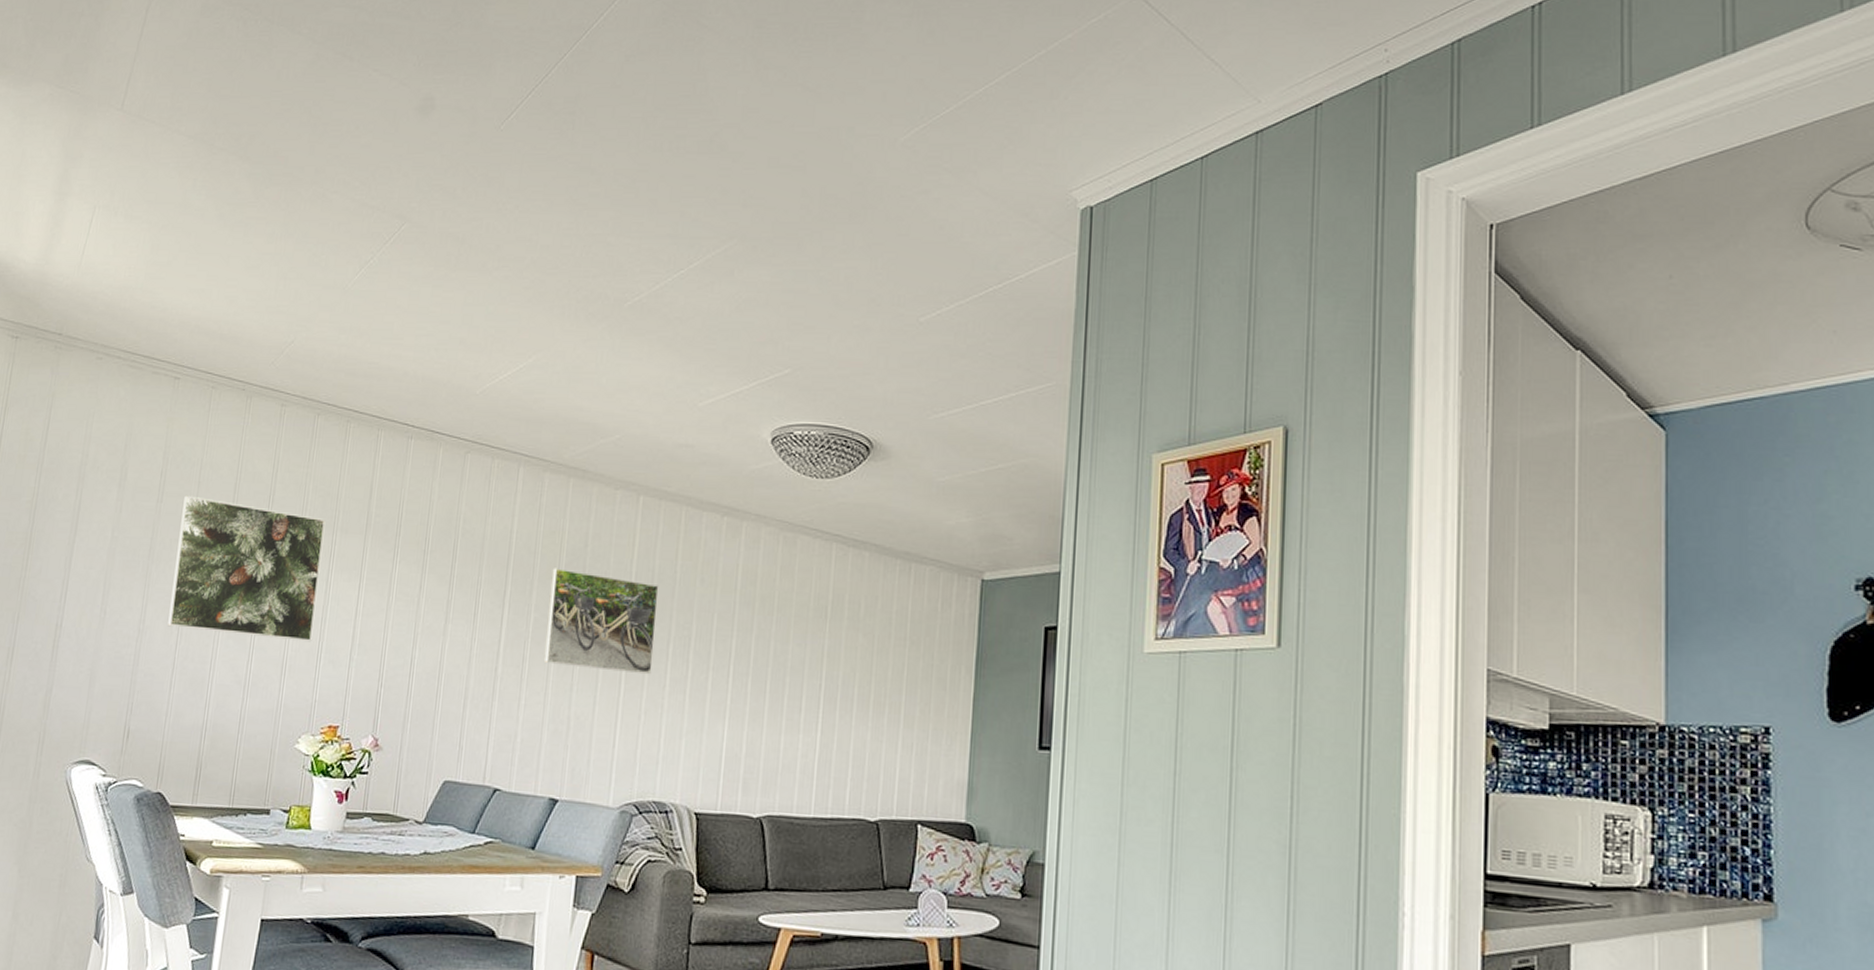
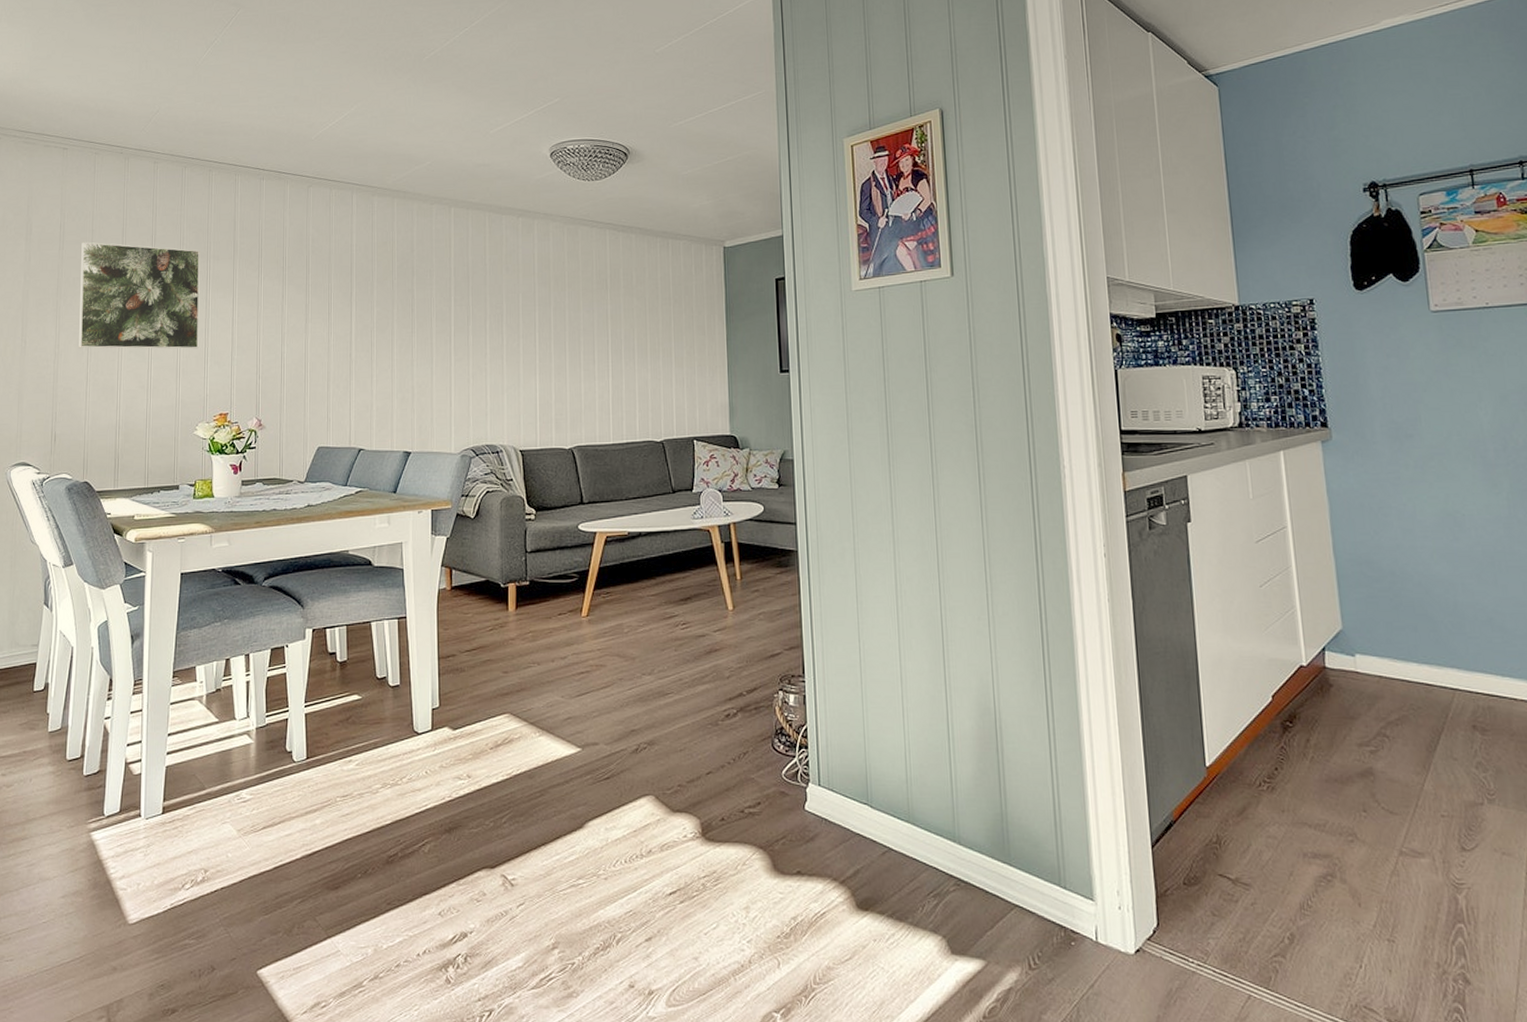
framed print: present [543,568,659,675] -> none [387,270,475,347]

